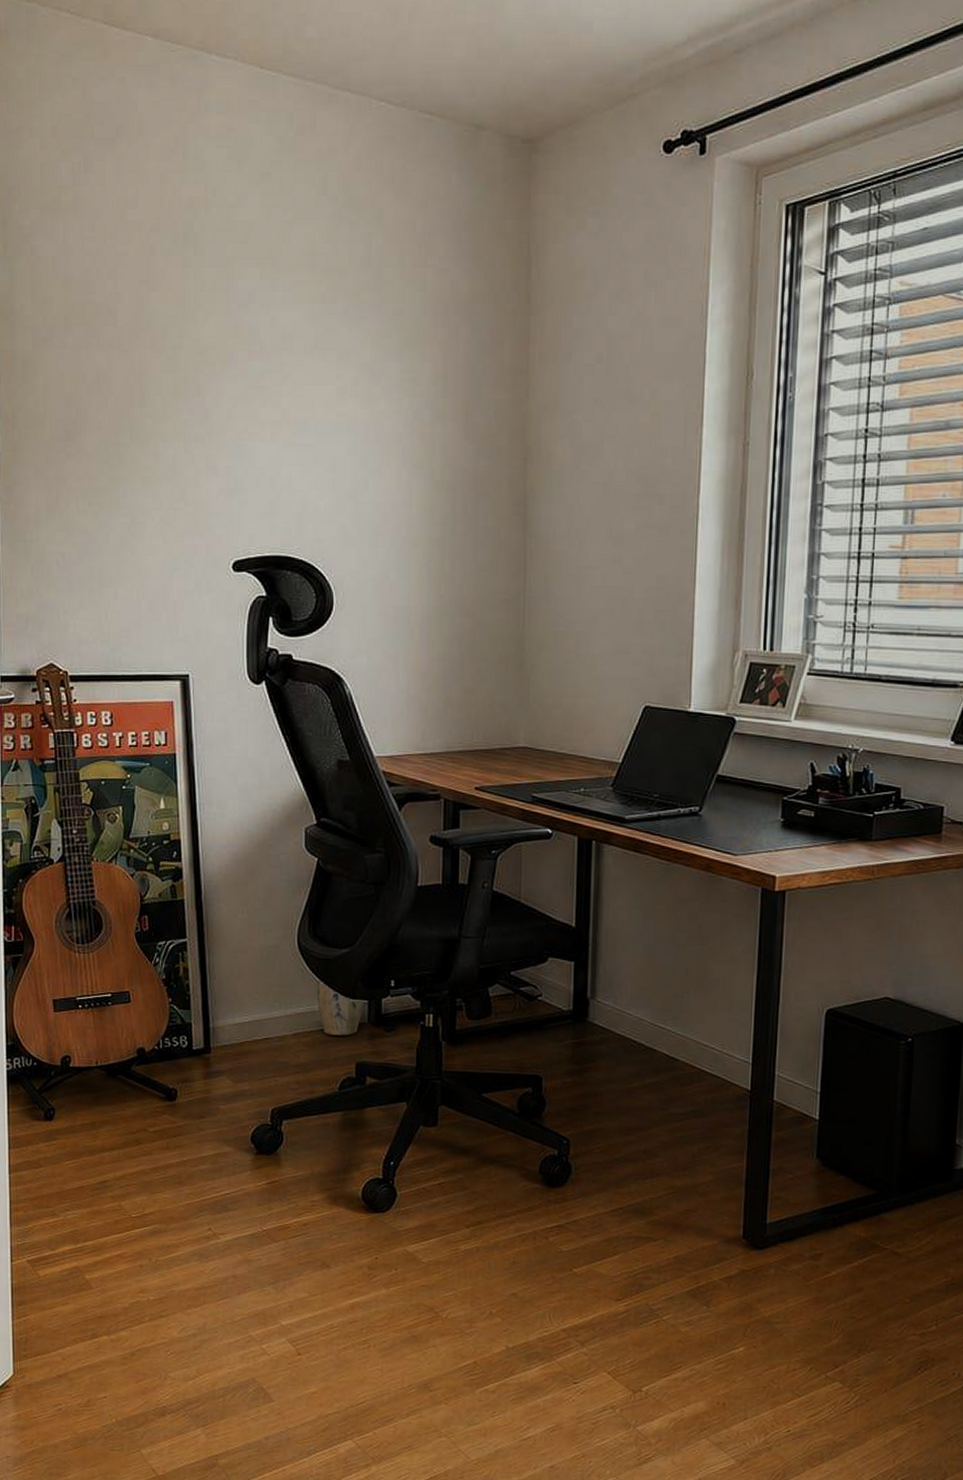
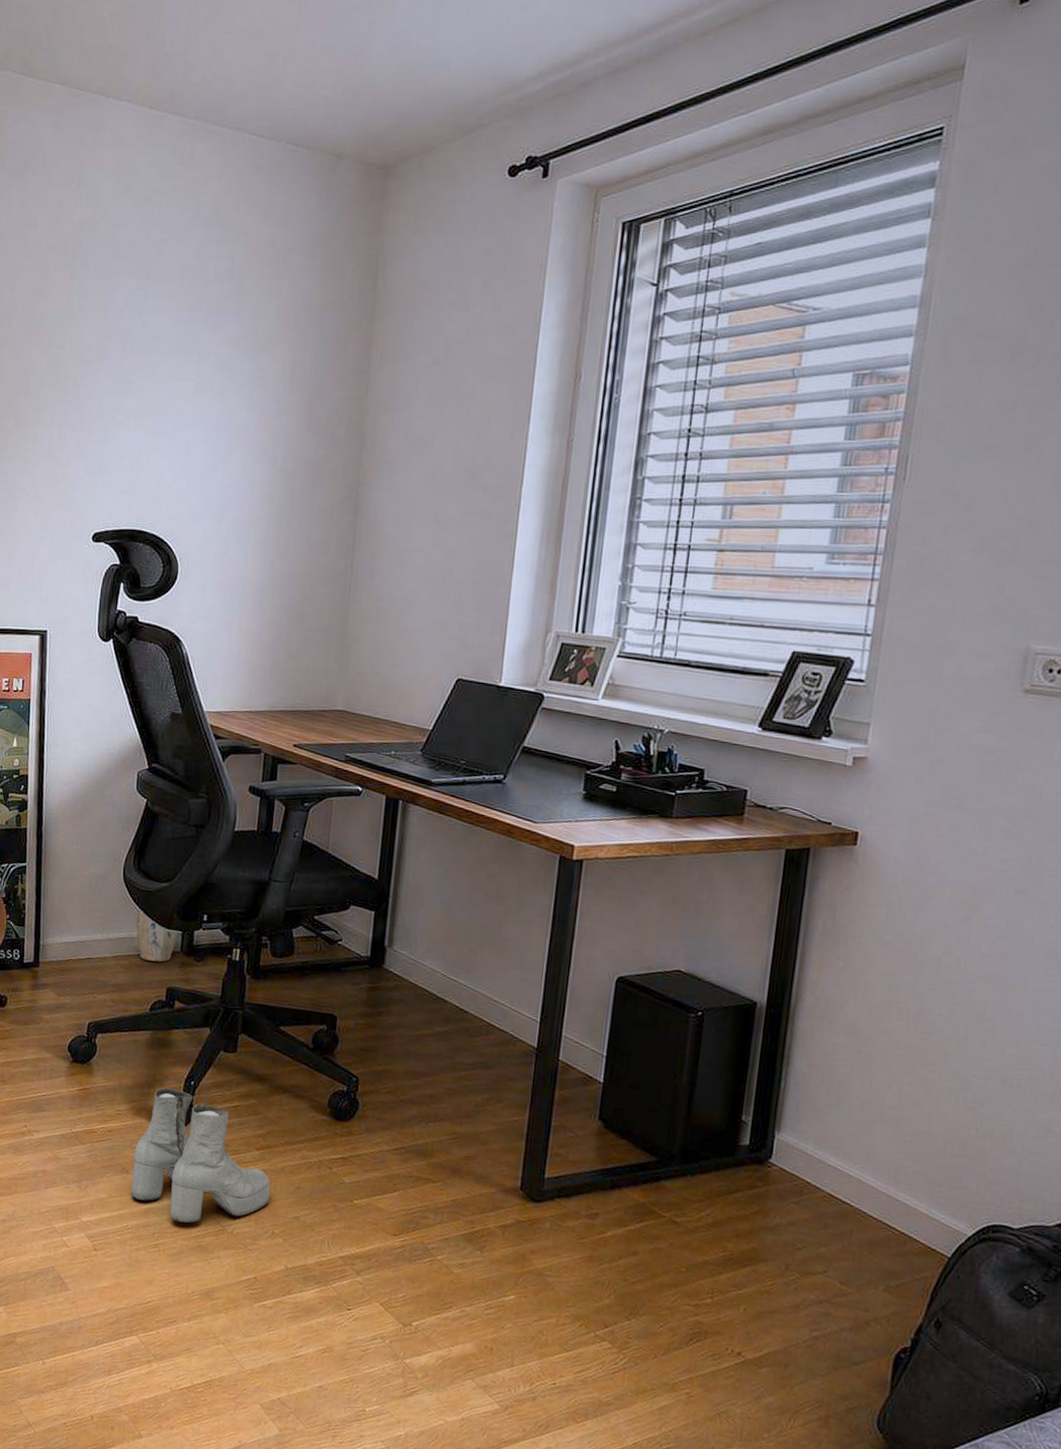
boots: none [334,1171,484,1314] -> present [131,1087,270,1223]

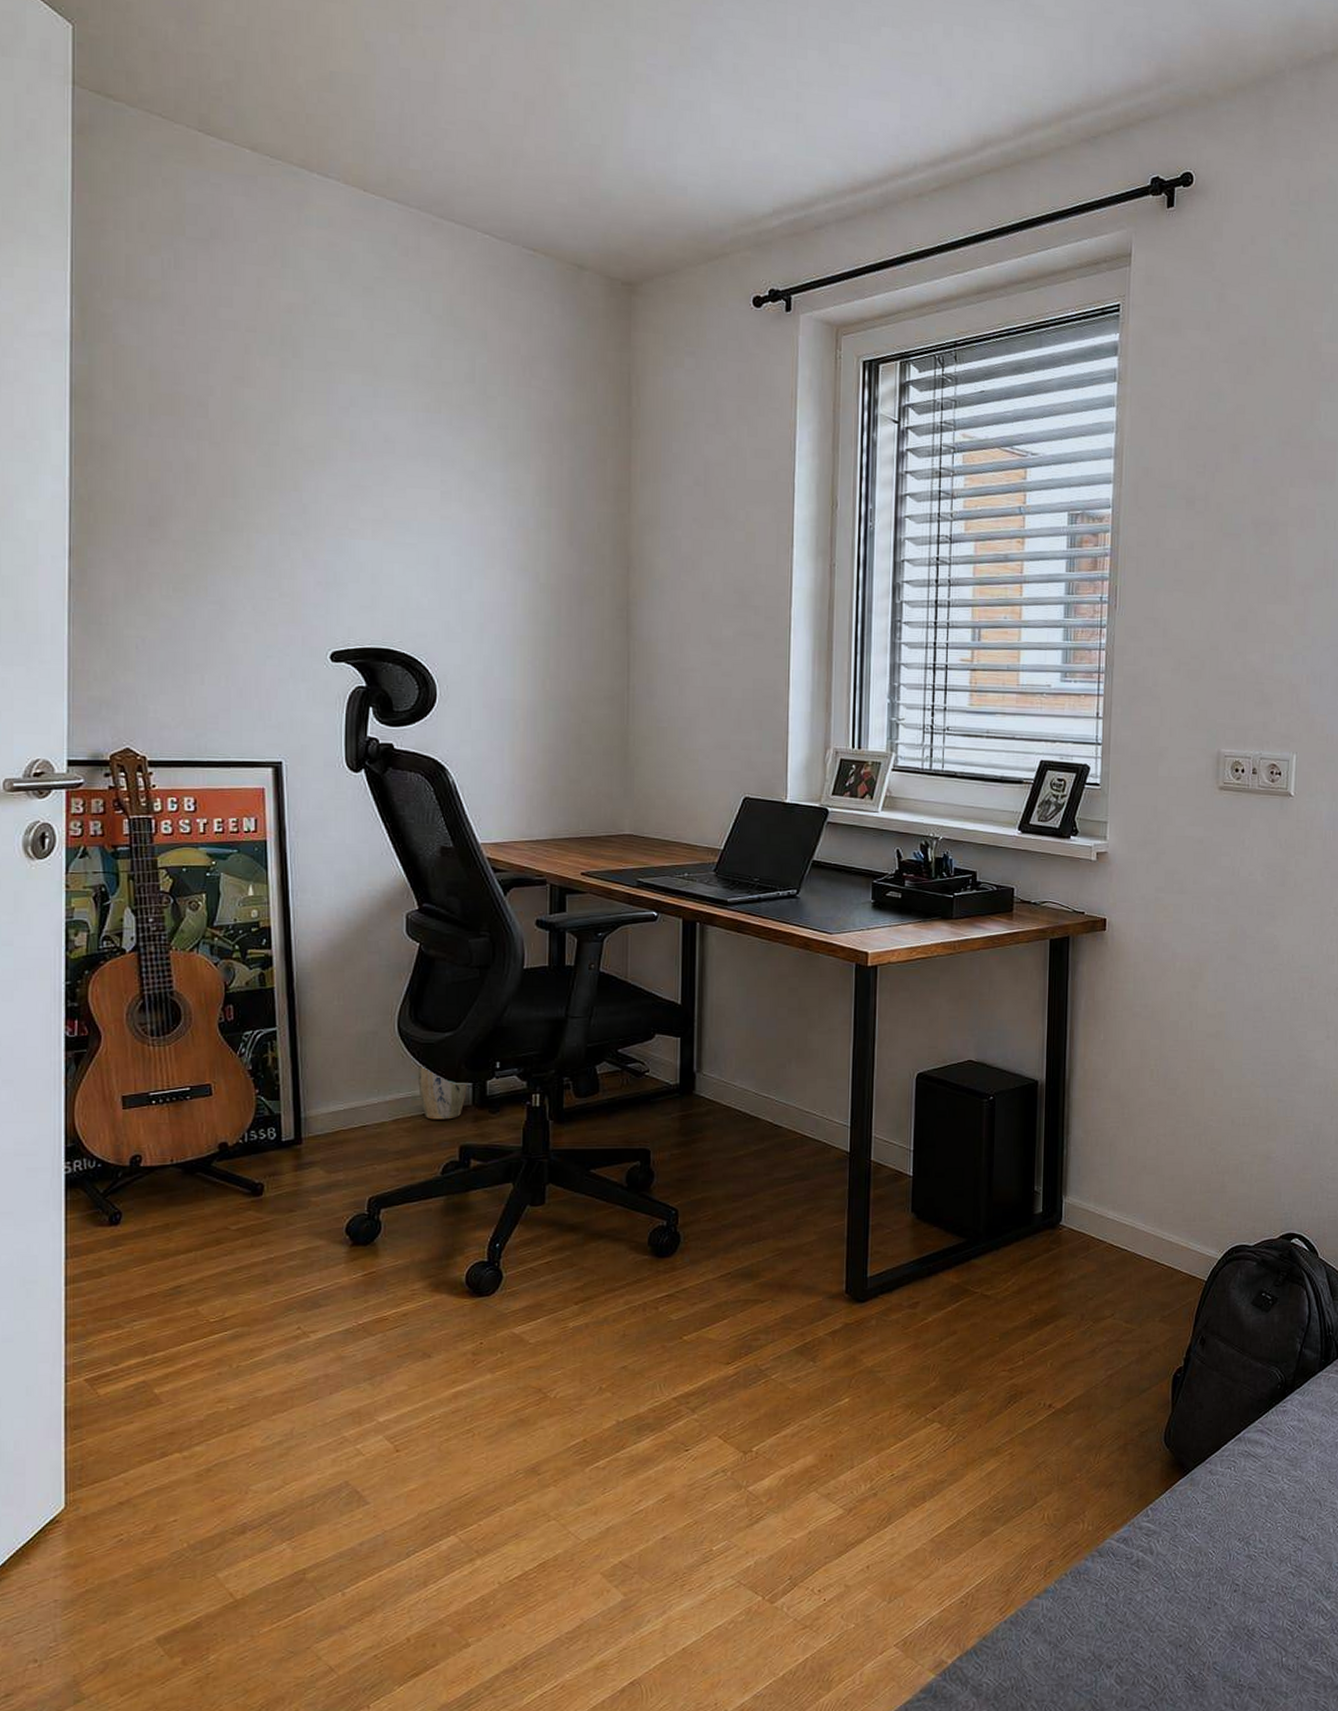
boots: present [131,1087,270,1223] -> none [436,1255,593,1399]

